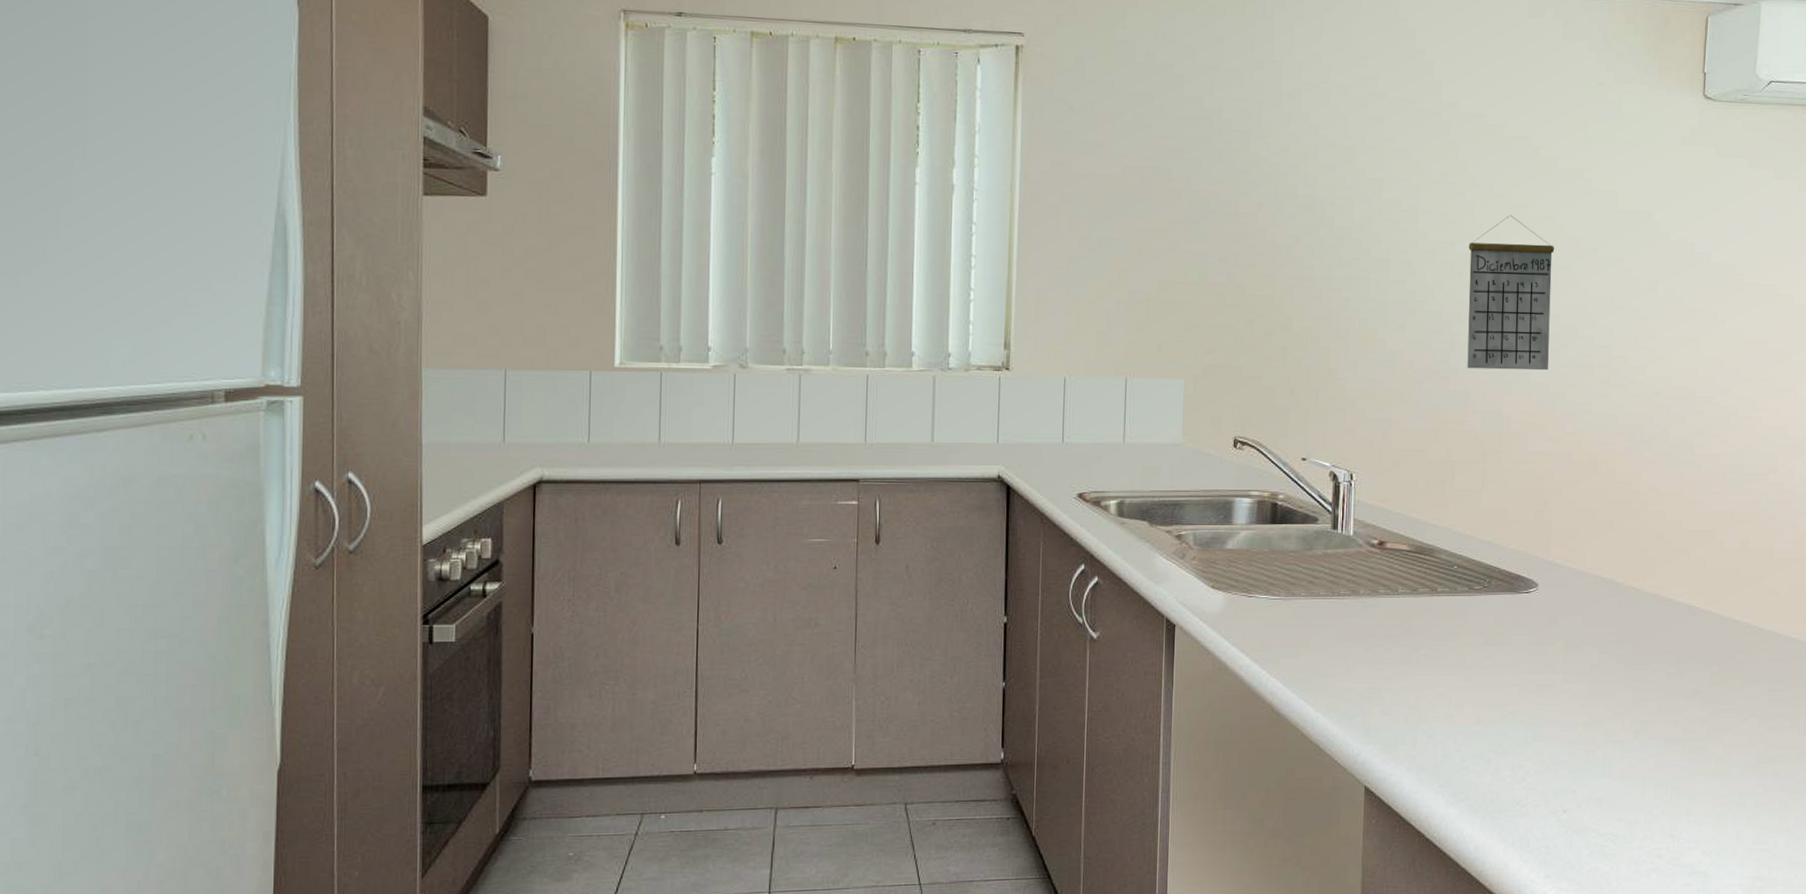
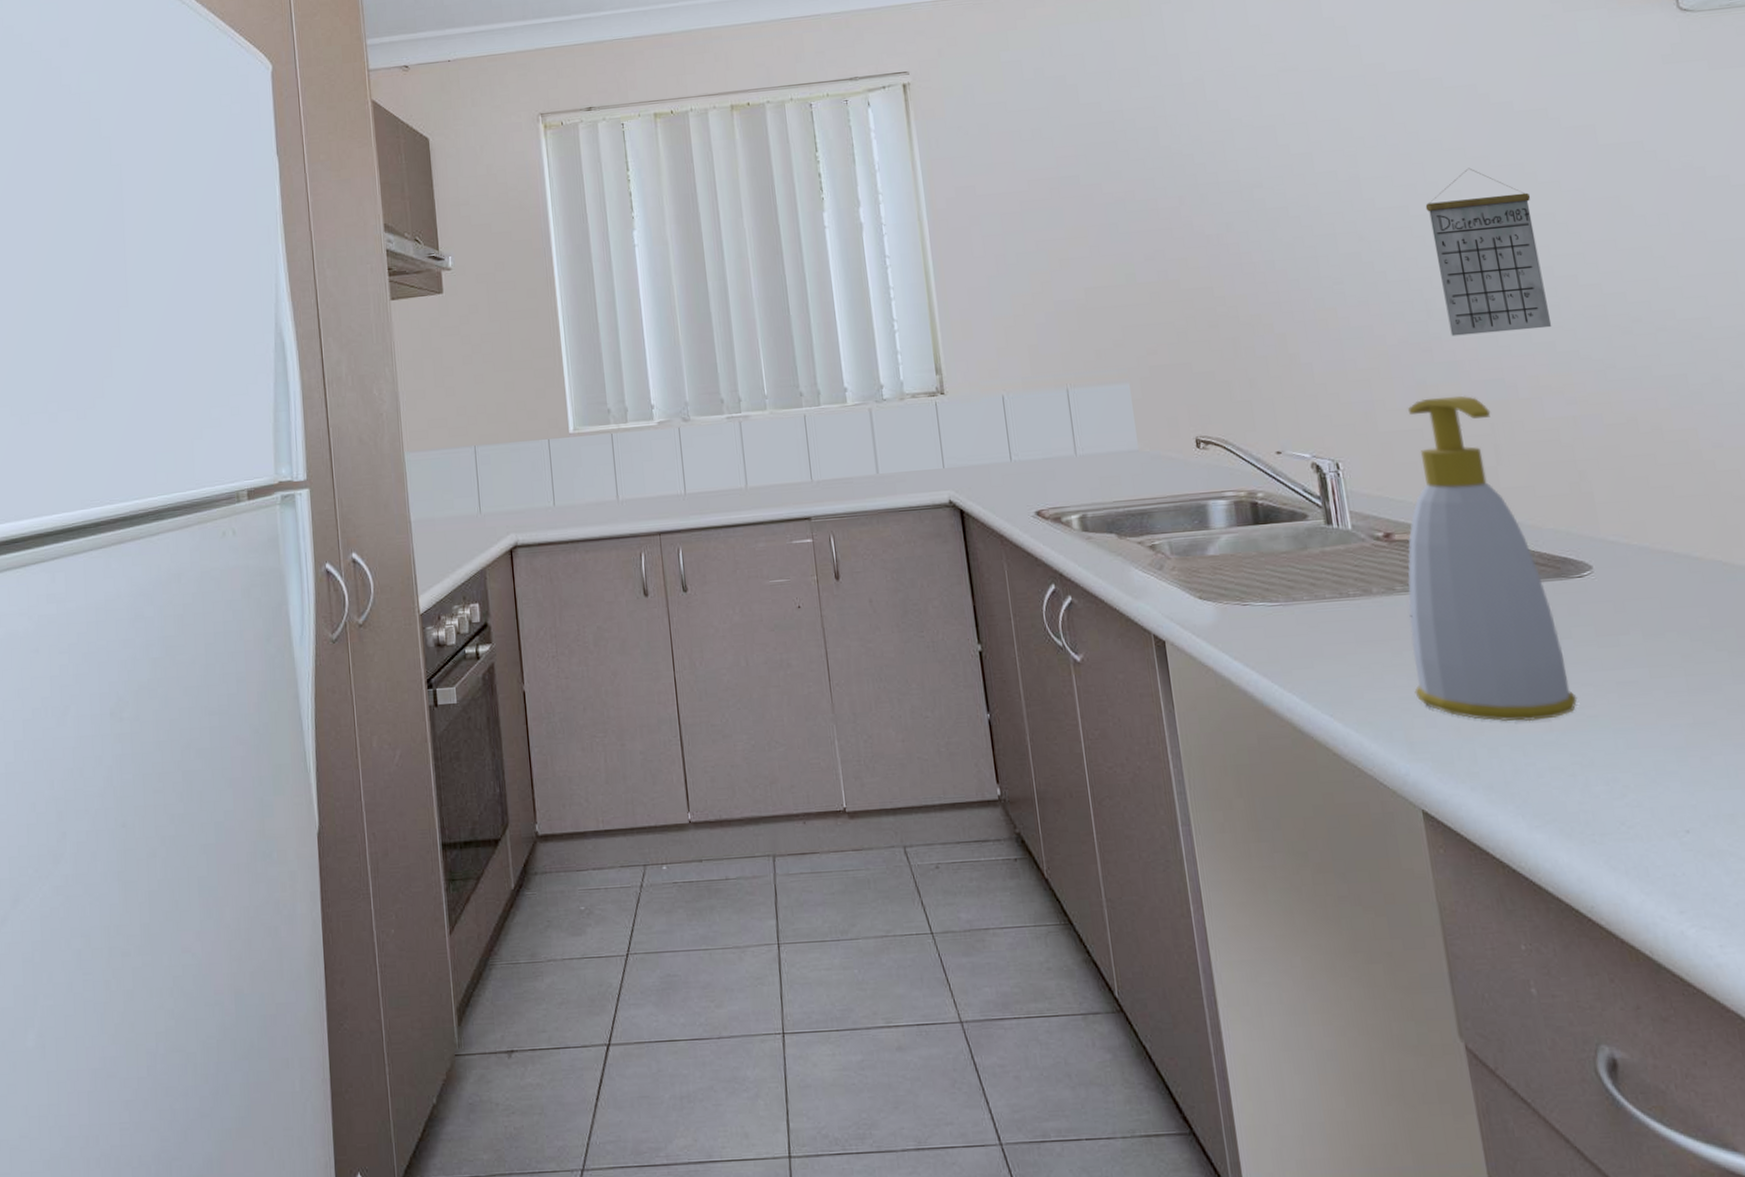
soap bottle: none [1378,422,1505,715] -> present [1407,395,1578,722]

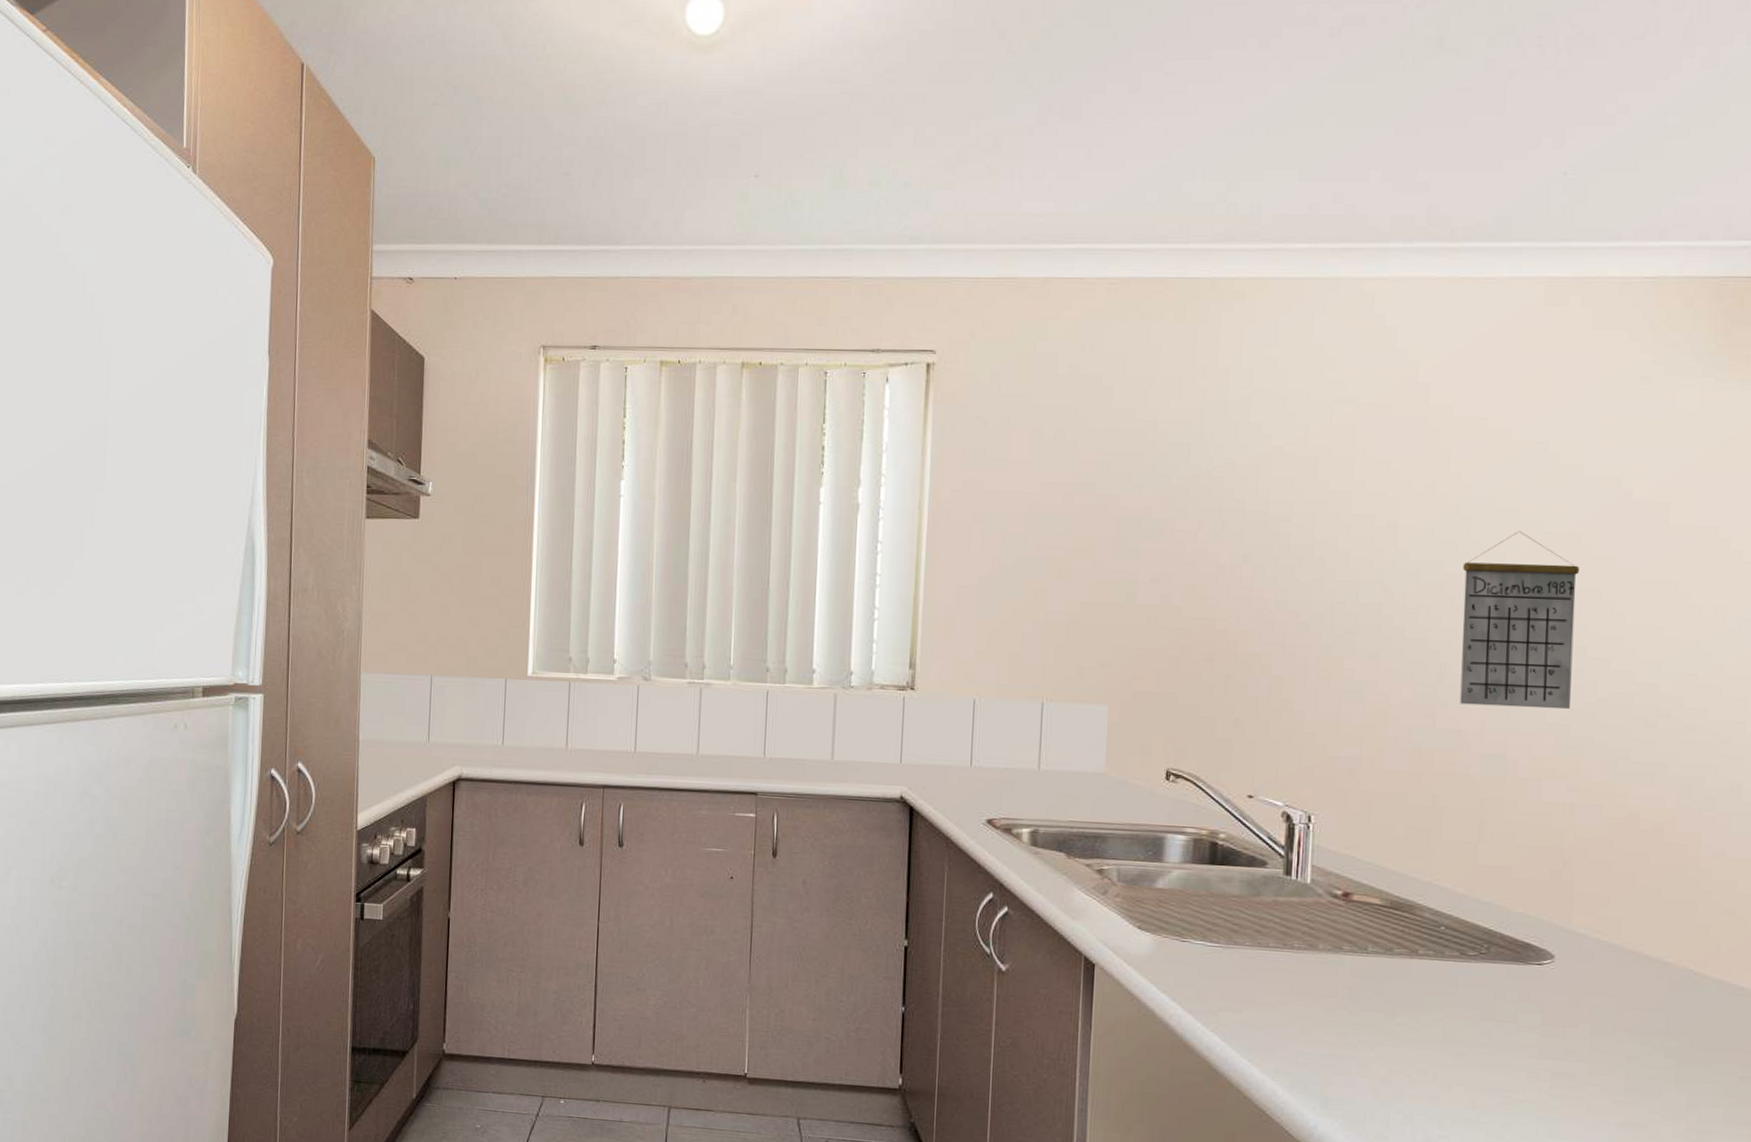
soap bottle: present [1407,395,1578,722] -> none [1340,763,1508,1097]

